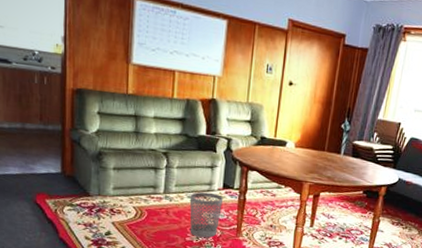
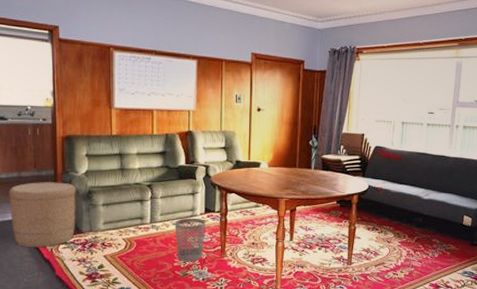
basket: none [11,136,86,208] -> present [9,182,77,248]

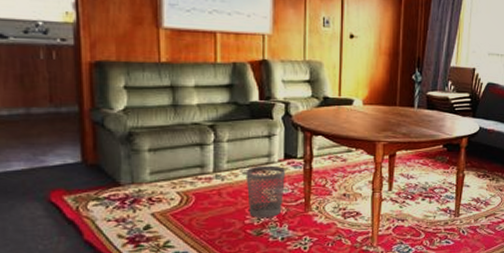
basket: present [9,182,77,248] -> none [12,121,112,206]

